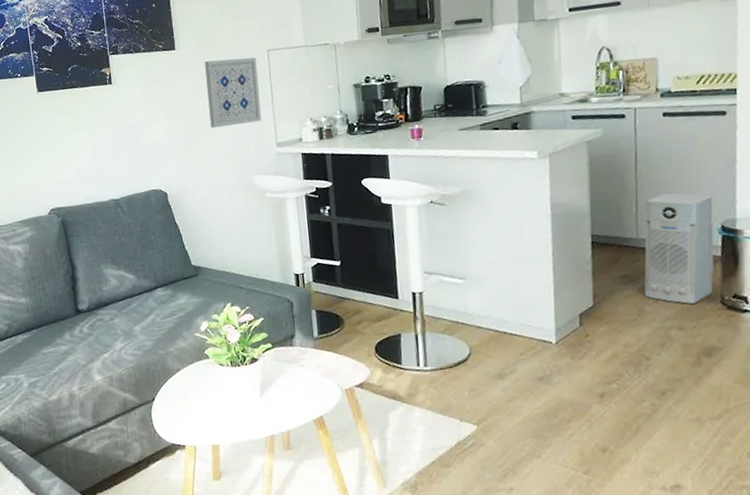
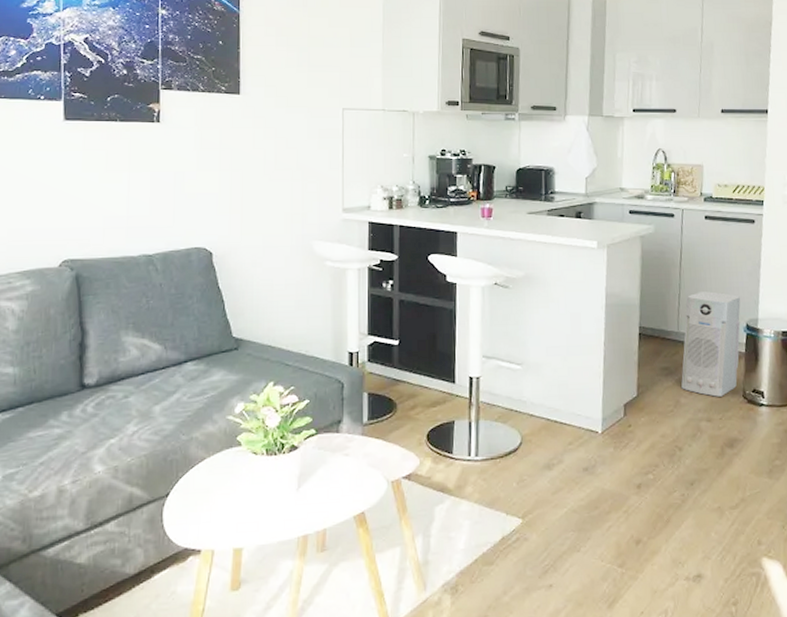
wall art: present [205,57,262,129] -> none [271,112,330,185]

